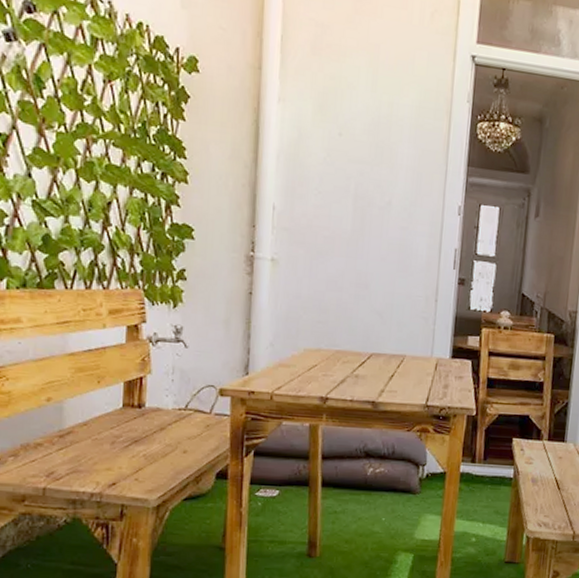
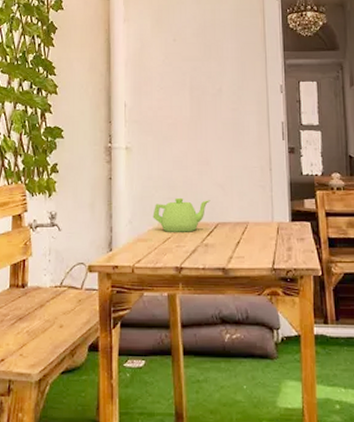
teapot: none [298,322,366,361] -> present [152,197,210,232]

